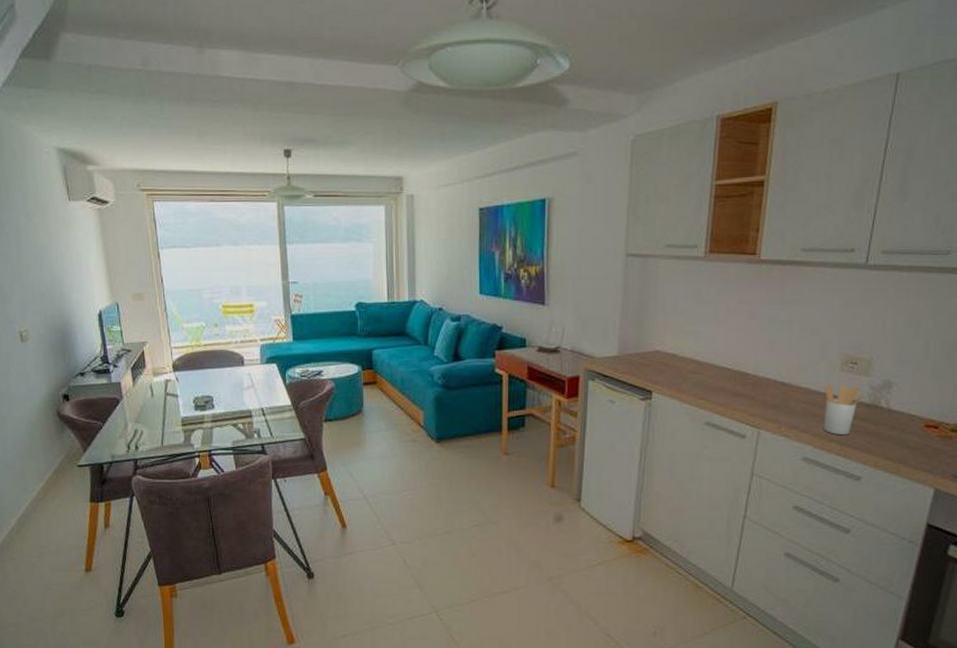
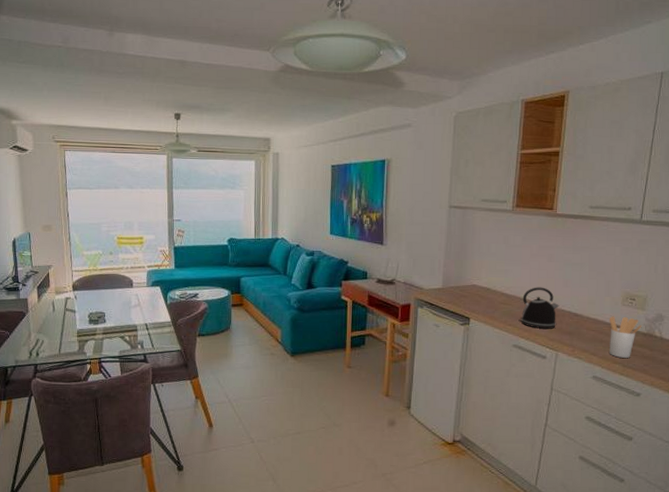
kettle: none [712,351,763,402] -> present [518,287,560,329]

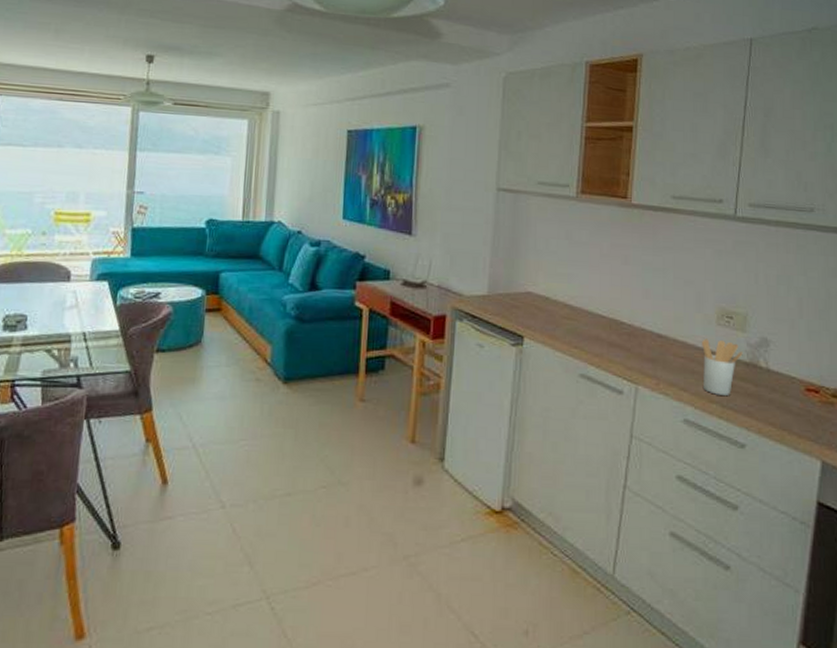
kettle: present [518,287,560,329] -> none [586,297,639,354]

